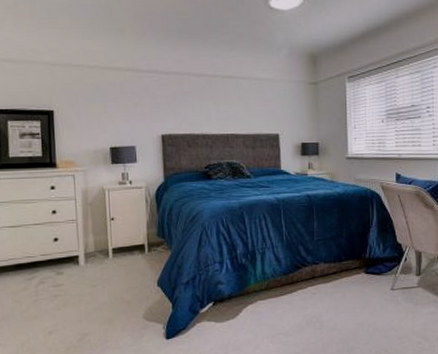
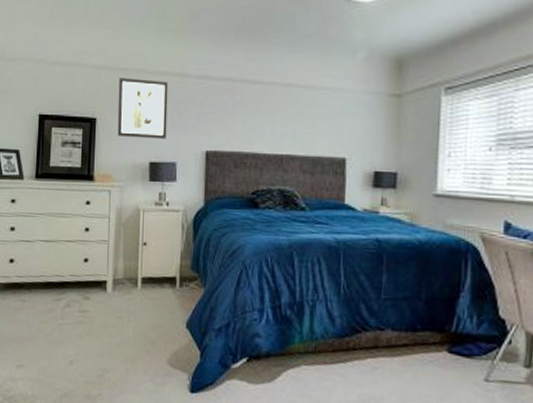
wall art: none [73,73,124,127] -> present [117,78,168,139]

